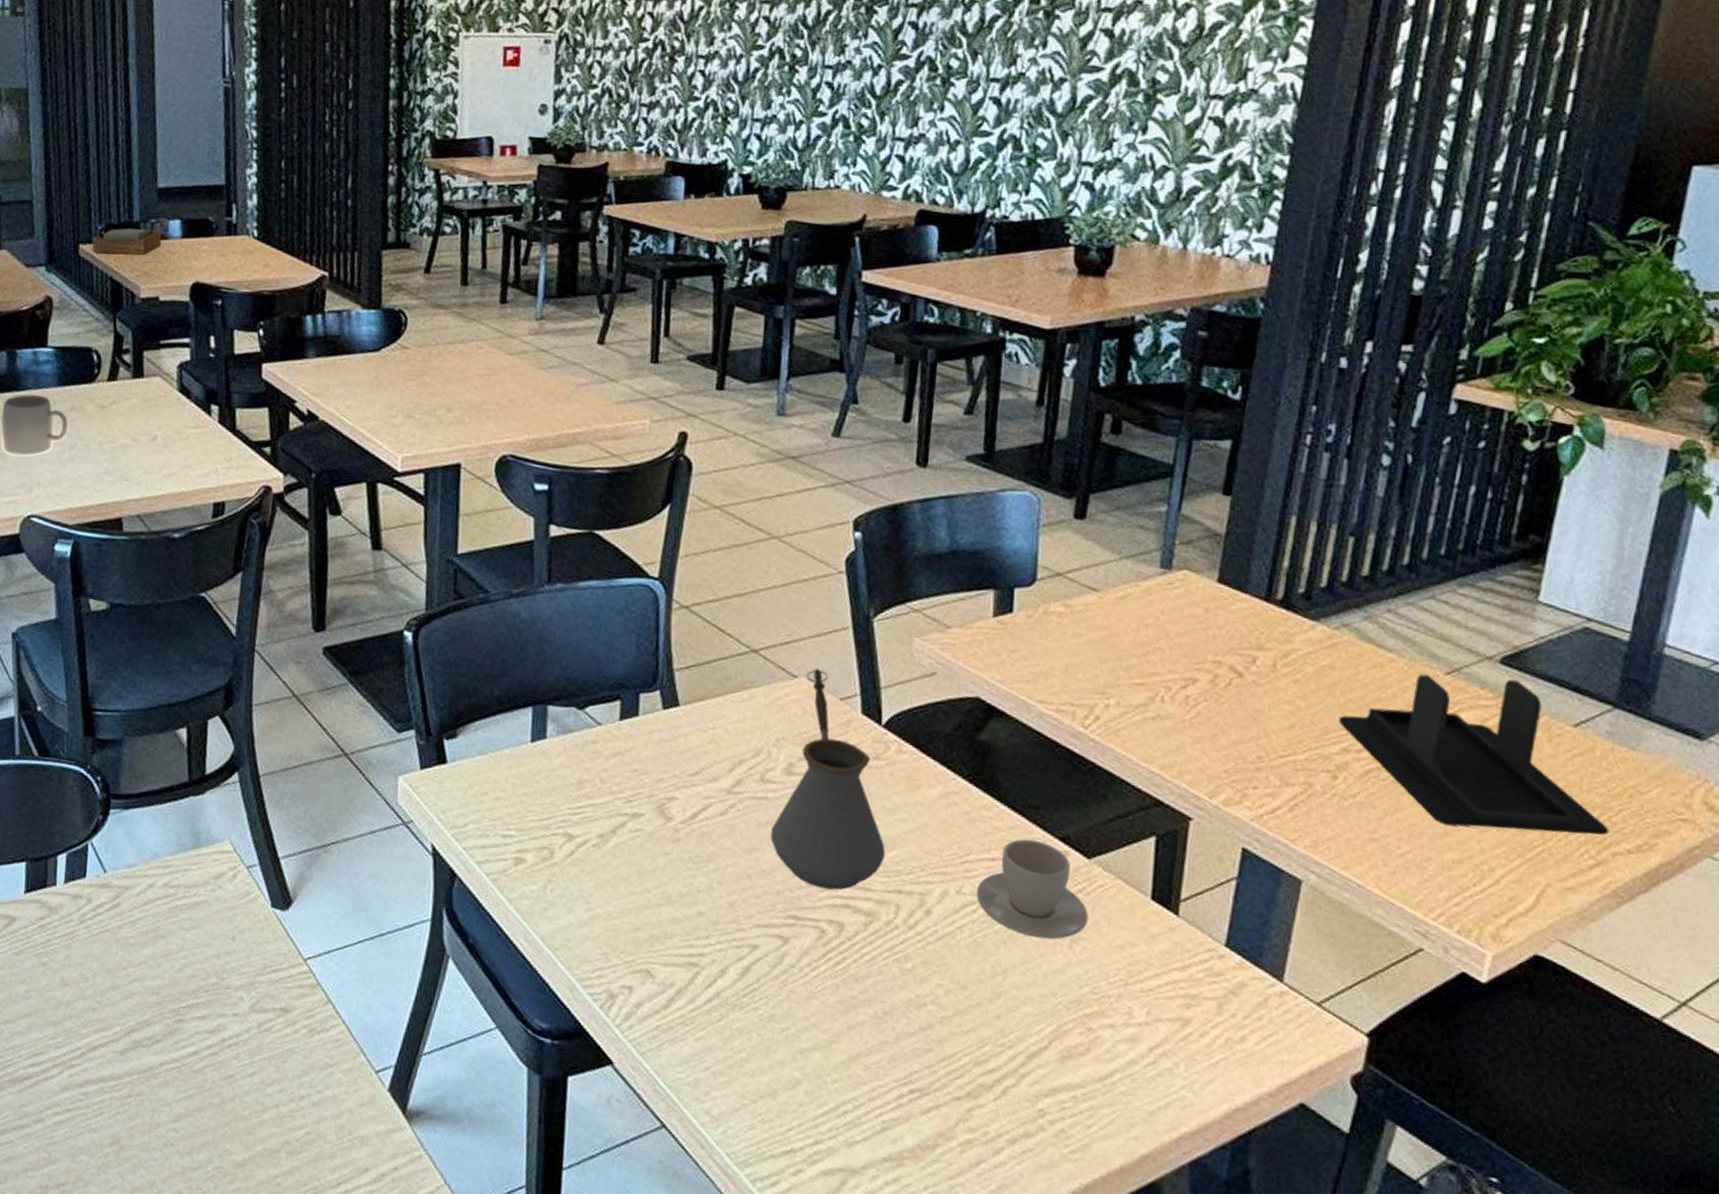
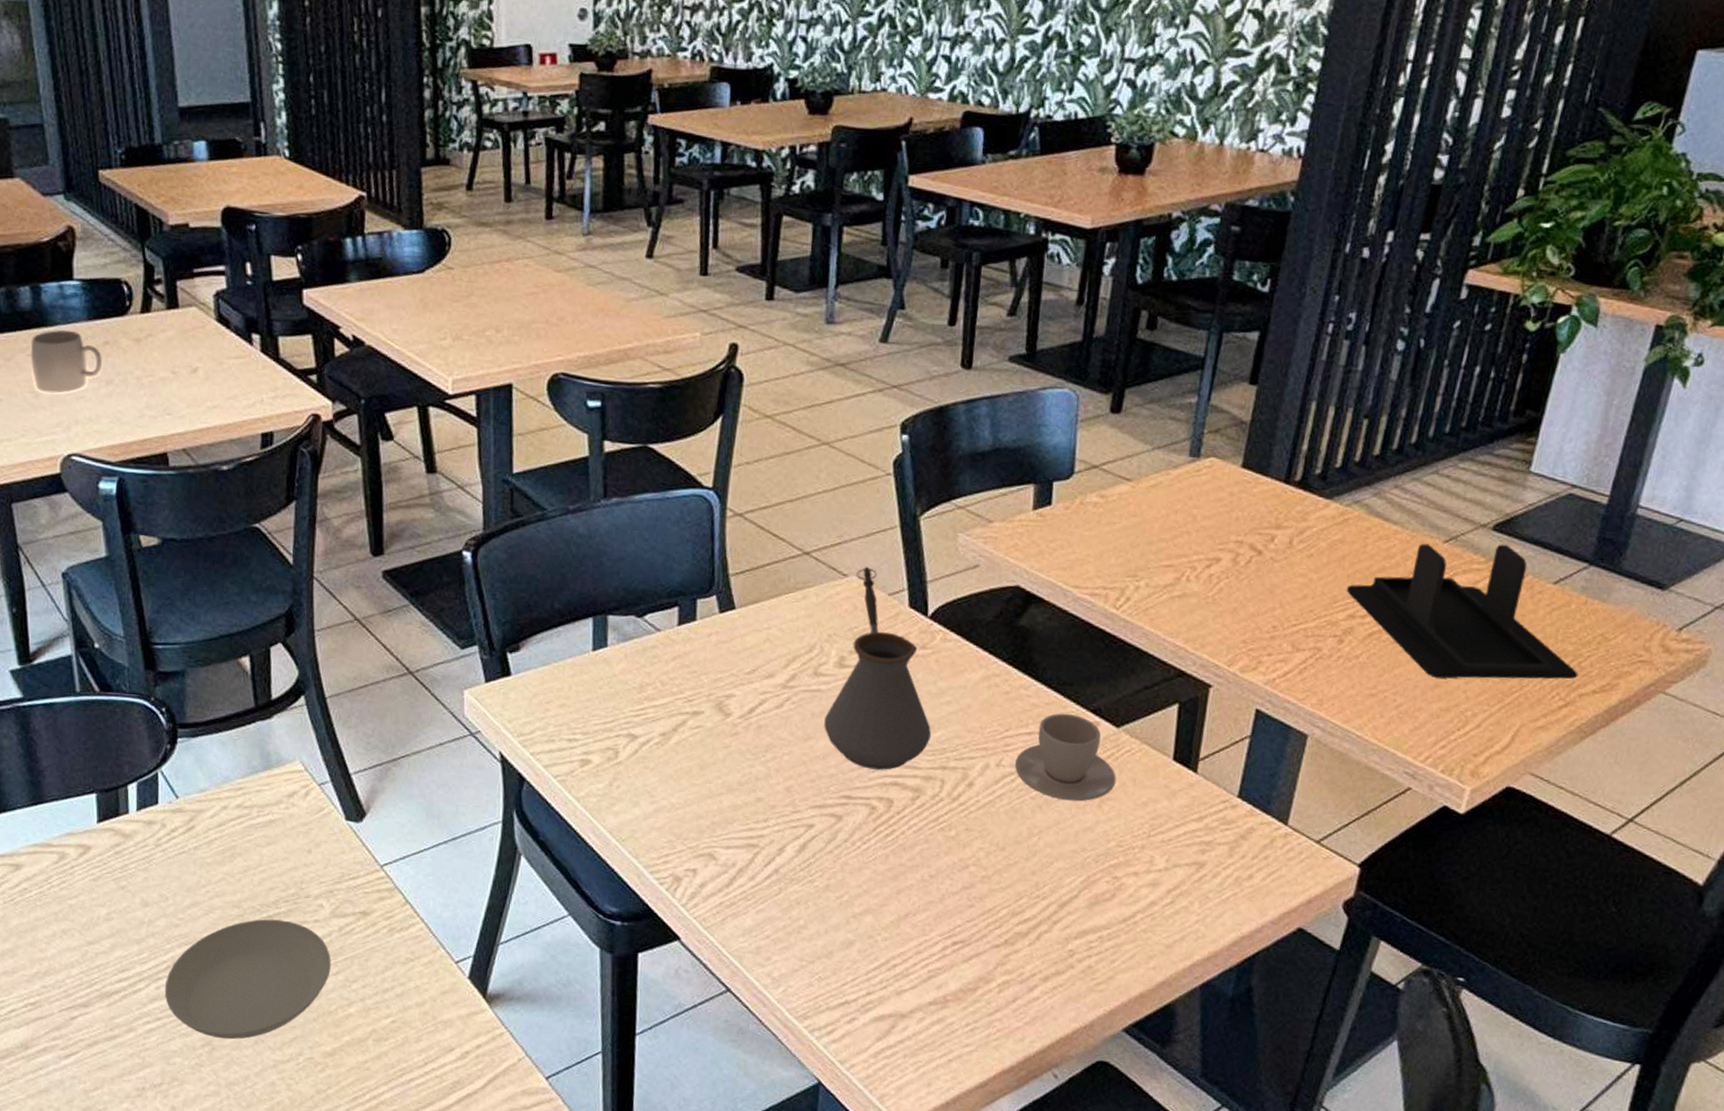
saucer: none [76,1008,248,1140] -> present [164,919,331,1040]
napkin holder: present [92,228,162,256] -> none [112,151,187,181]

